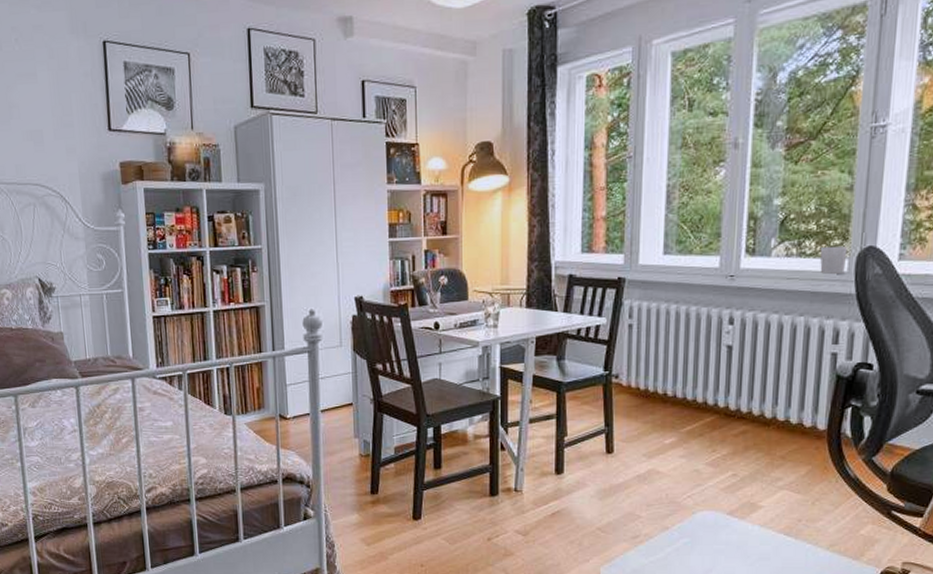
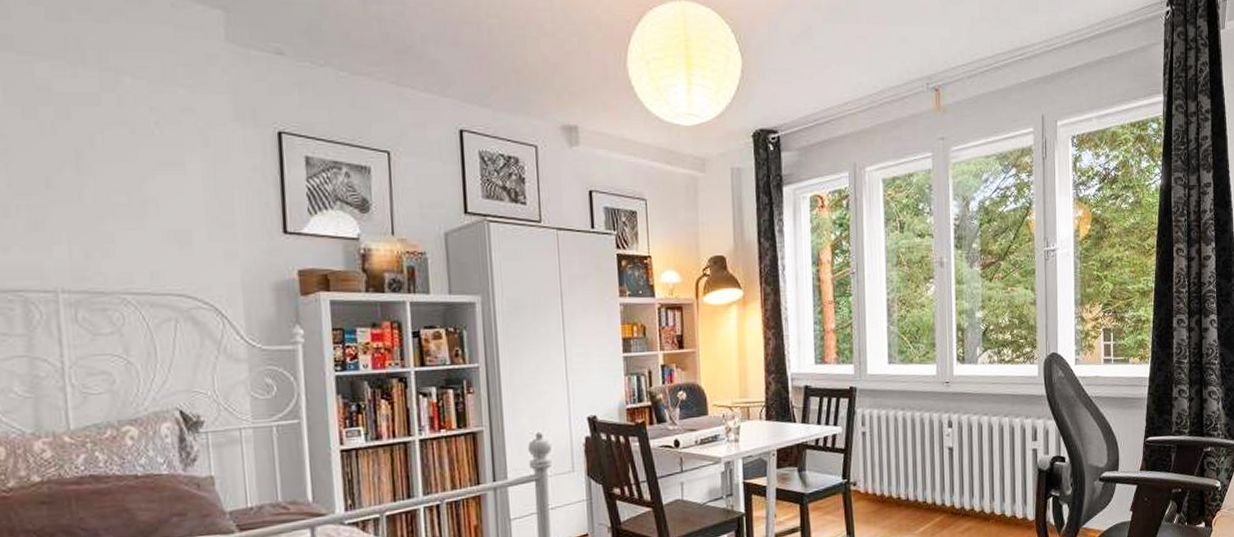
candle holder: present [819,247,848,274] -> none [1015,354,1037,378]

